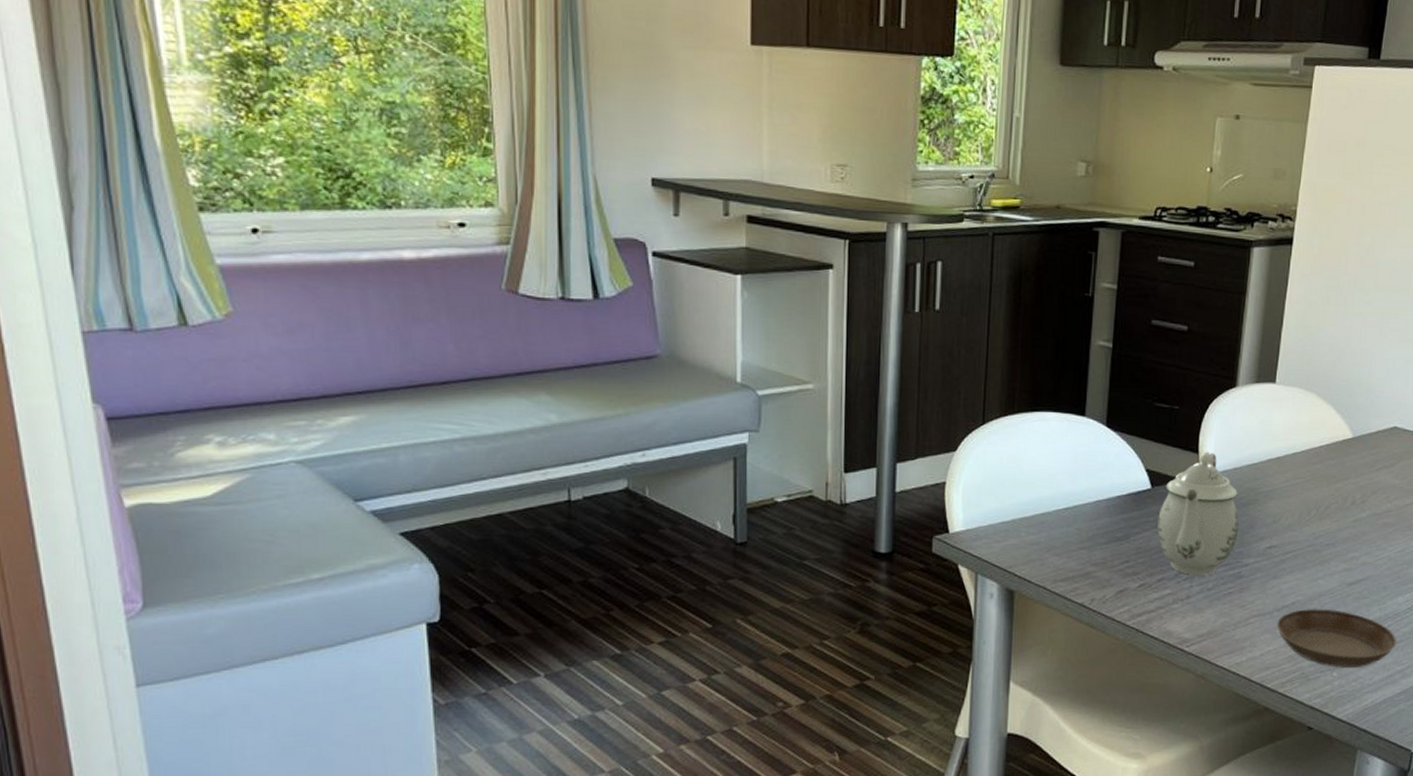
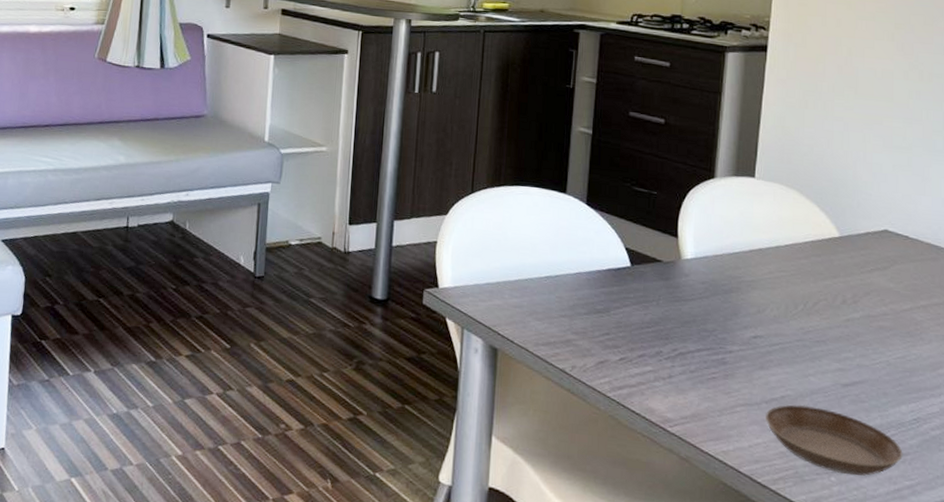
teapot: present [1157,452,1240,576] -> none [637,236,722,358]

